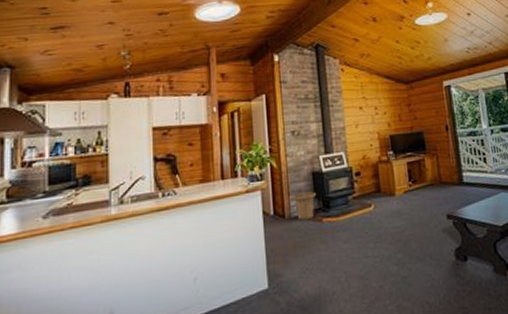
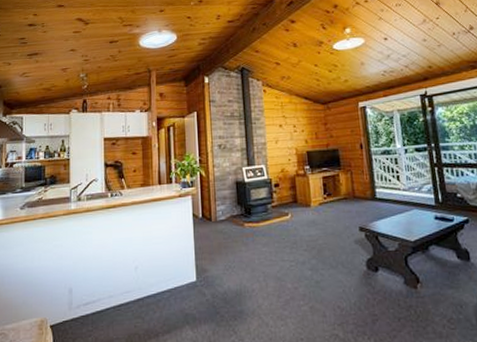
basket: present [291,191,316,221] -> none [217,199,239,224]

